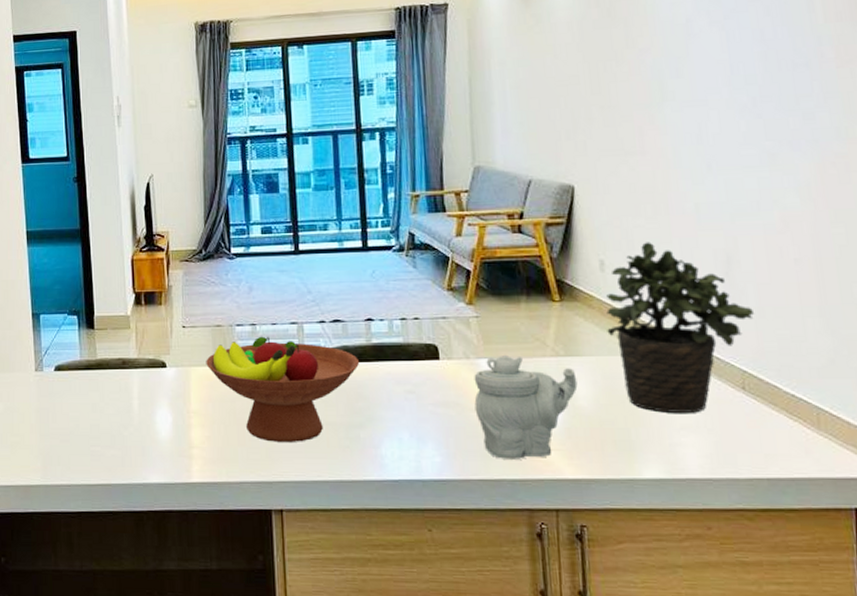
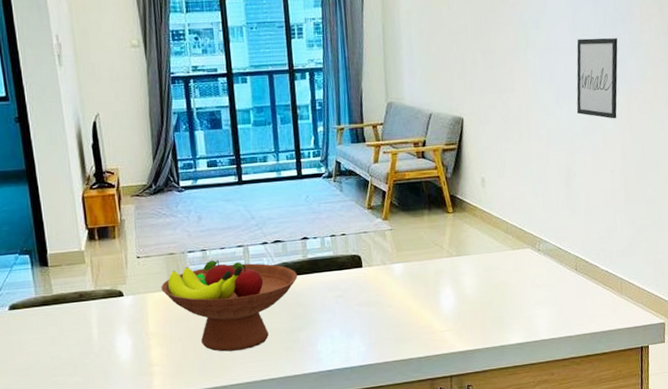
teapot: present [474,354,578,459] -> none [389,258,466,343]
potted plant: present [606,242,755,413] -> none [486,161,585,293]
wall art: none [737,87,803,191] -> present [576,38,618,119]

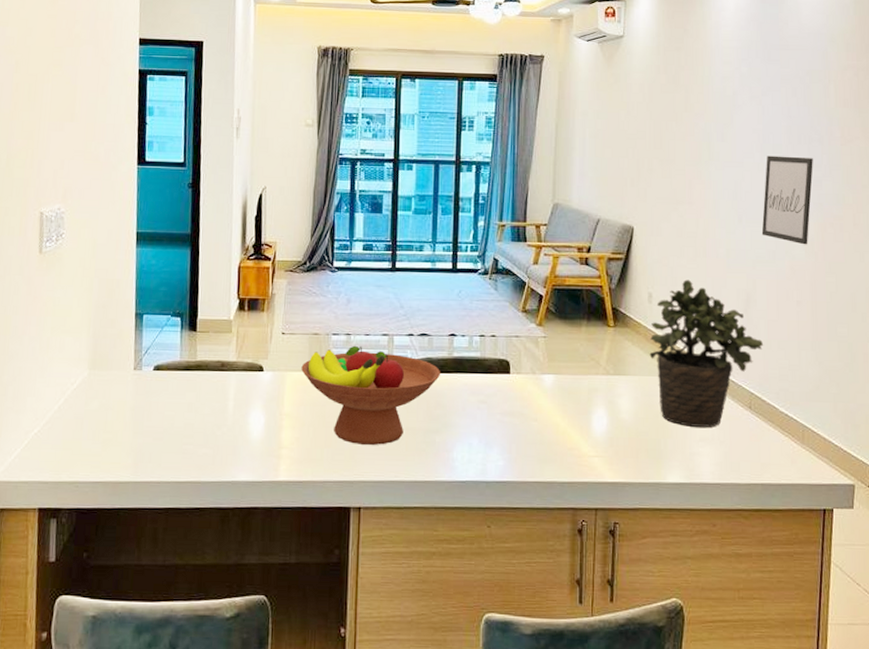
potted plant: none [486,161,585,293] -> present [649,279,764,427]

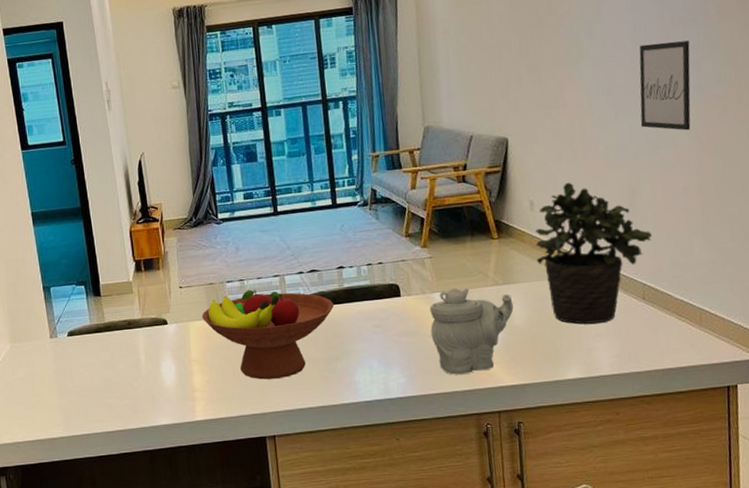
teapot: none [536,371,622,464] -> present [429,287,514,375]

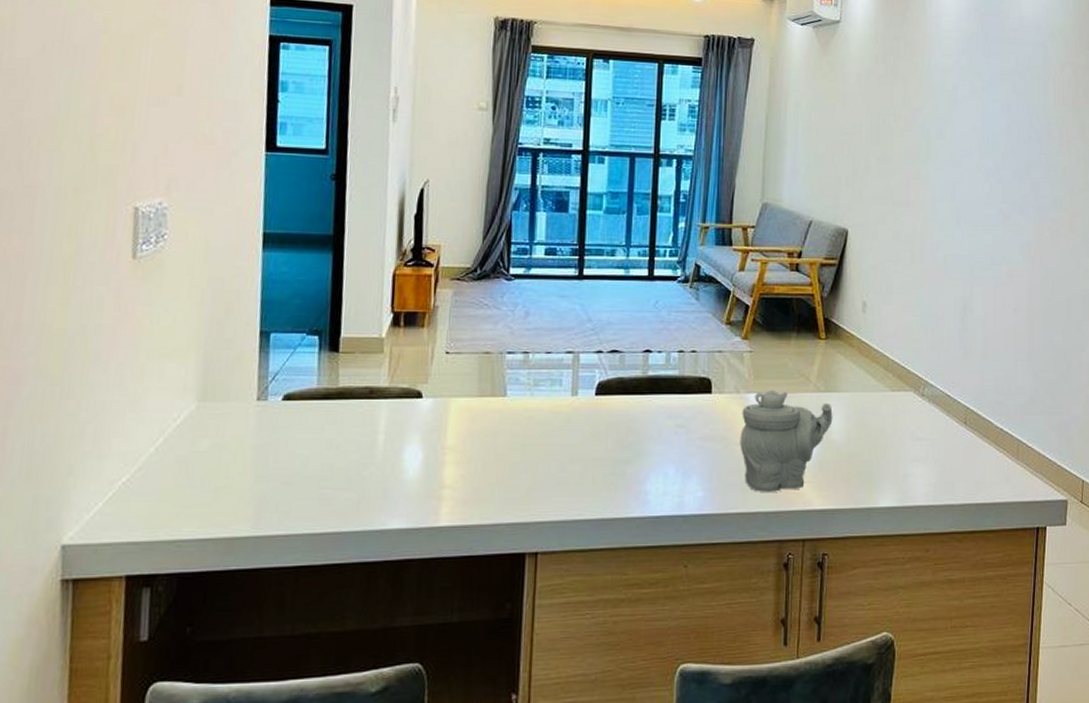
fruit bowl: present [202,289,335,380] -> none [468,365,634,480]
potted plant: present [536,182,653,324] -> none [862,287,980,446]
wall art: present [639,40,691,131] -> none [979,155,1032,250]

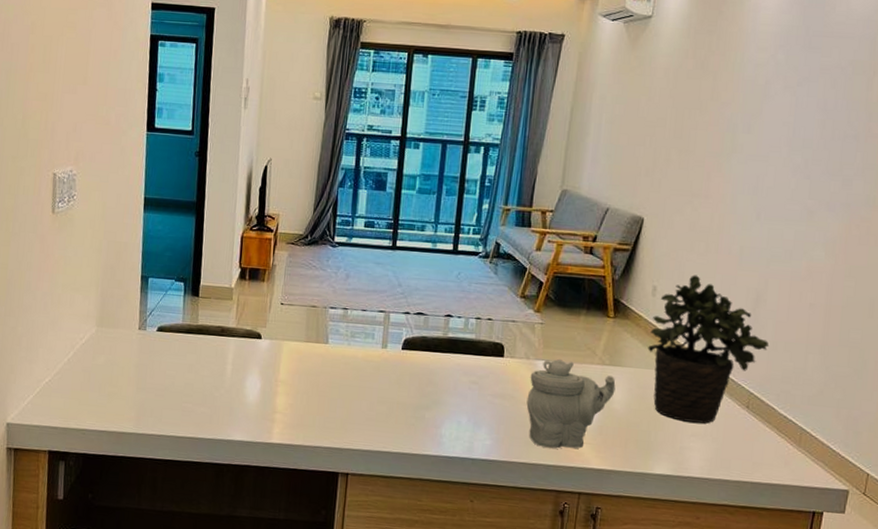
potted plant: none [862,287,980,446] -> present [648,275,770,424]

